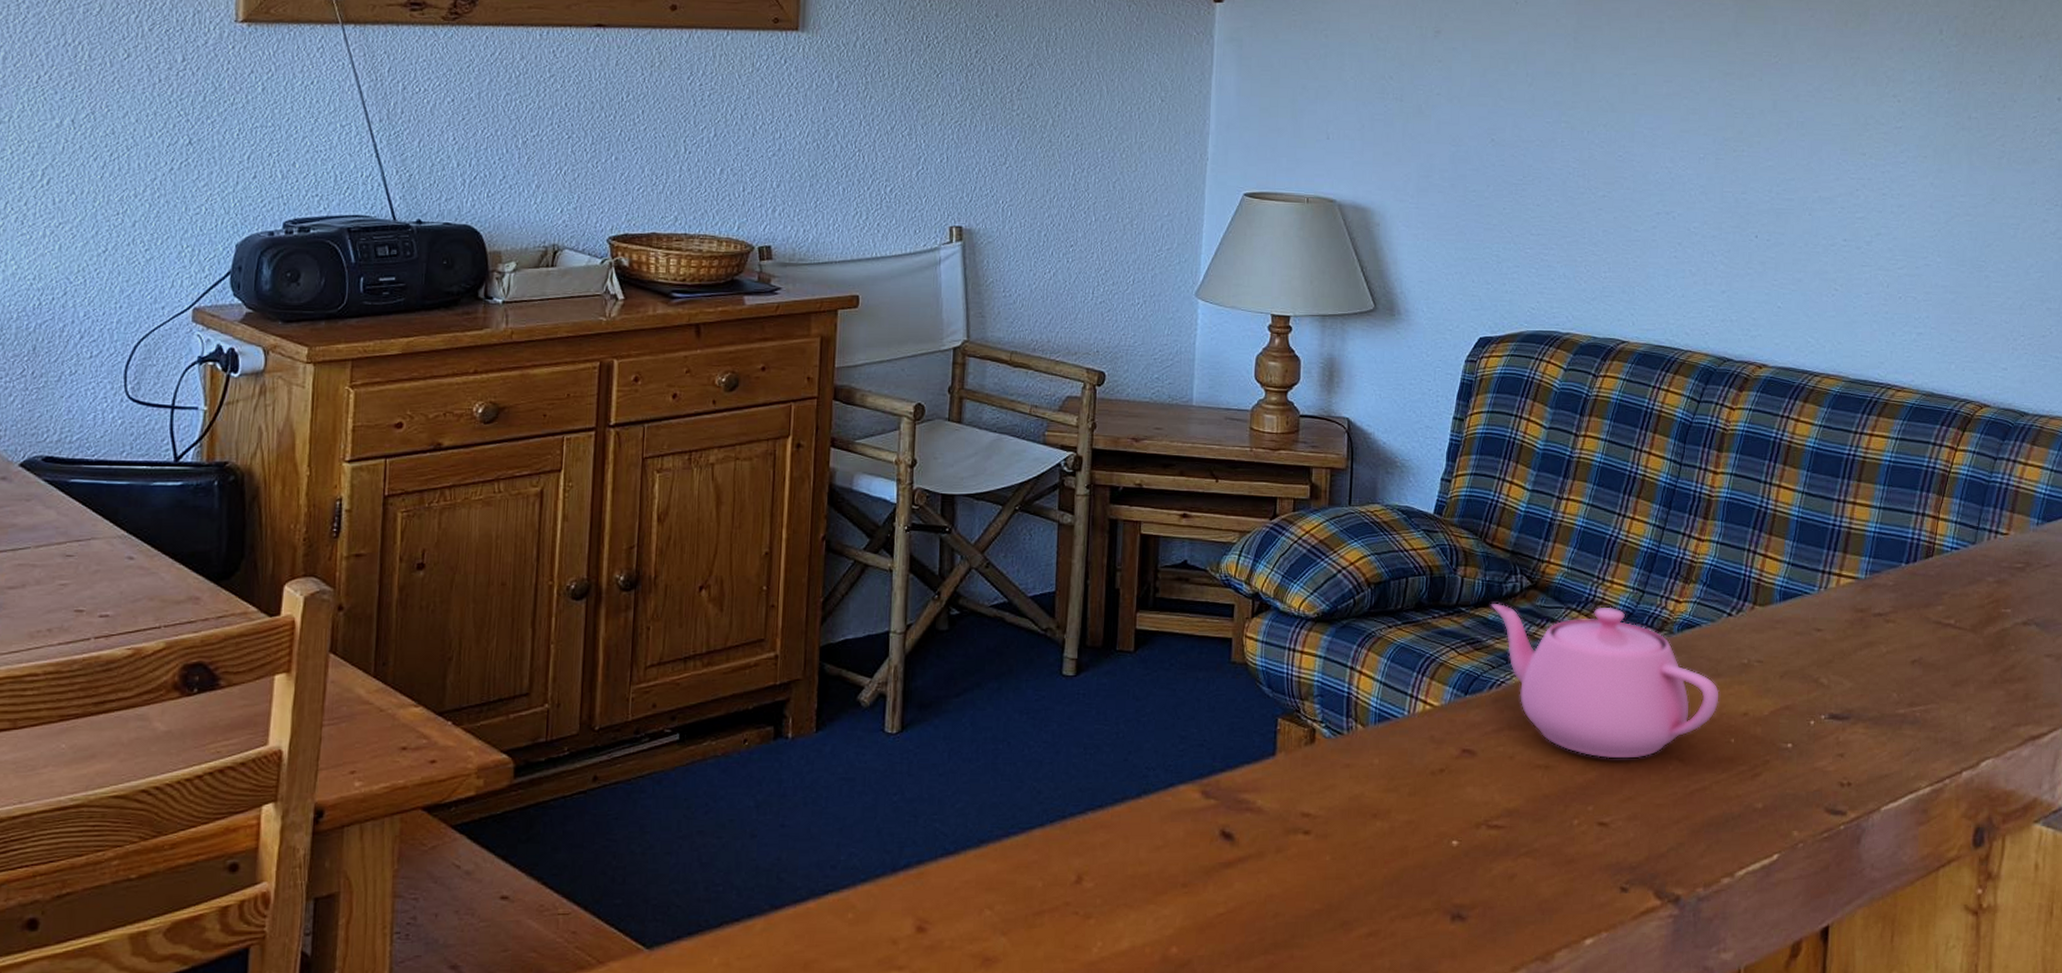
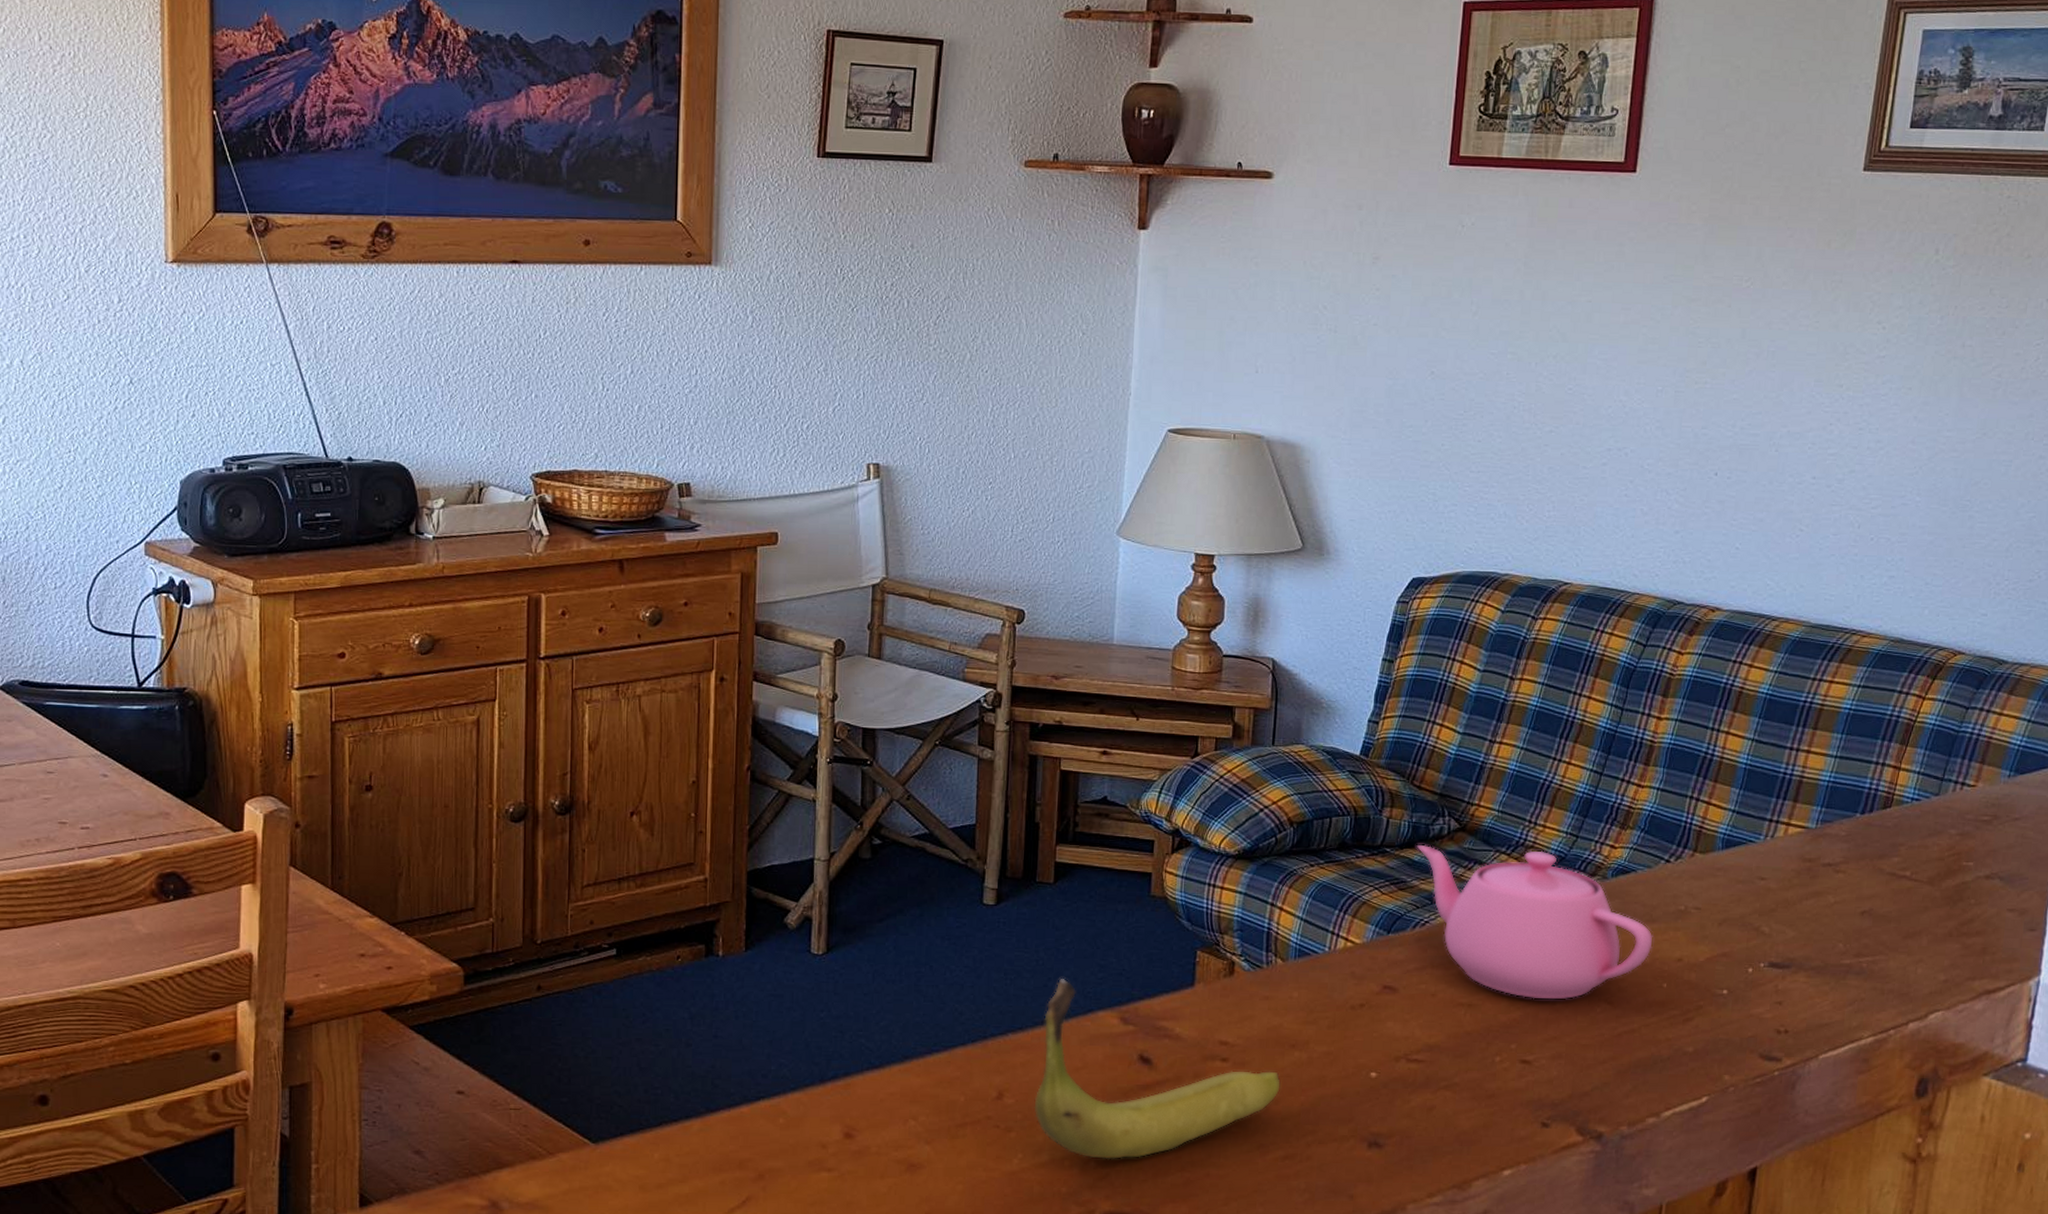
banana: none [1114,752,1363,944] -> present [1034,979,1281,1159]

